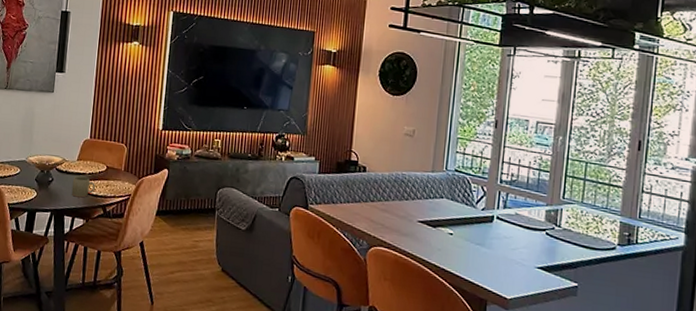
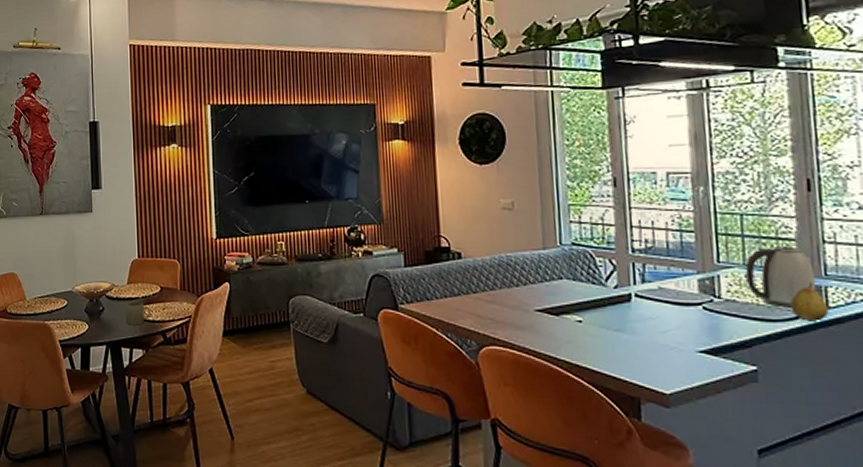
kettle: none [581,191,632,242] -> present [745,246,817,310]
fruit: none [610,222,637,253] -> present [790,283,829,322]

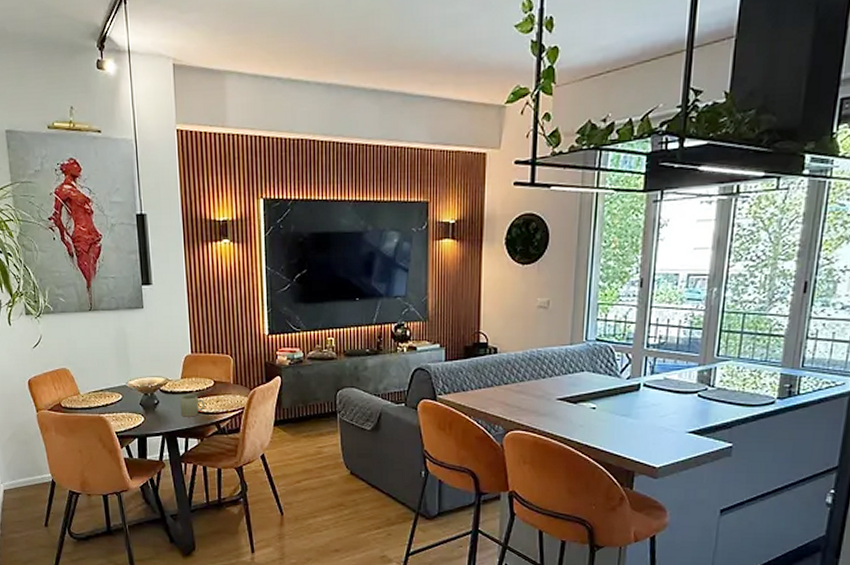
kettle: present [745,246,817,310] -> none [738,342,794,396]
fruit: present [790,283,829,322] -> none [769,373,799,406]

